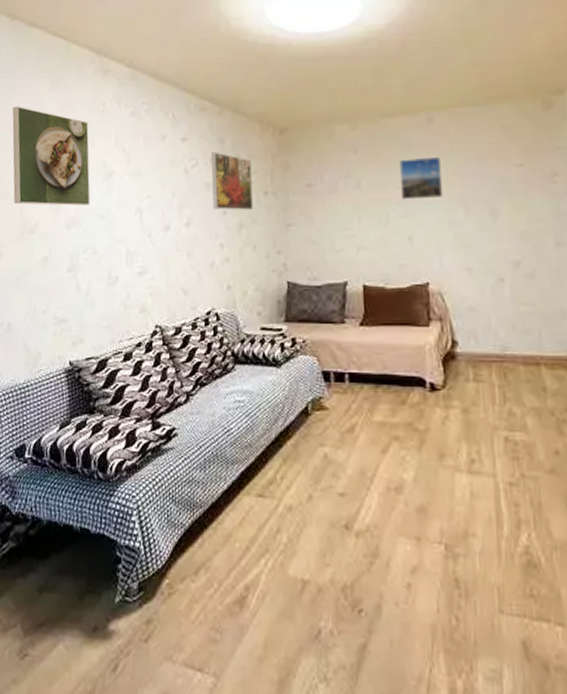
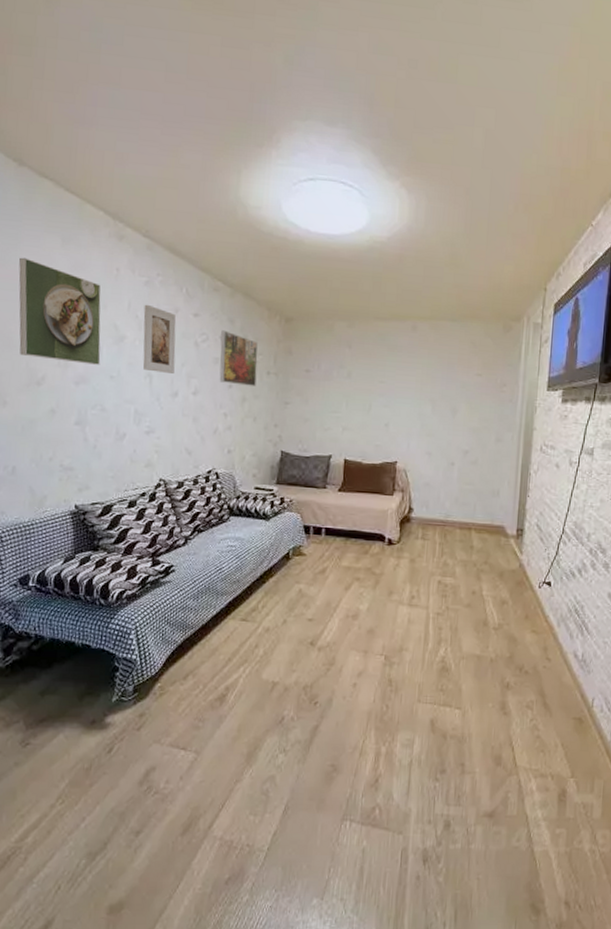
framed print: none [131,135,165,206] -> present [143,304,176,373]
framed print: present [399,156,444,200] -> none [383,358,420,394]

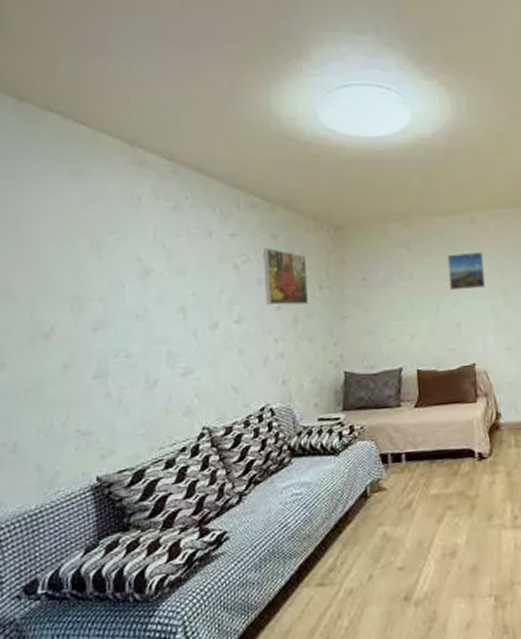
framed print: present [18,257,101,365] -> none [19,197,123,307]
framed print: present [143,304,176,373] -> none [172,230,212,304]
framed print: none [383,358,420,394] -> present [447,251,486,291]

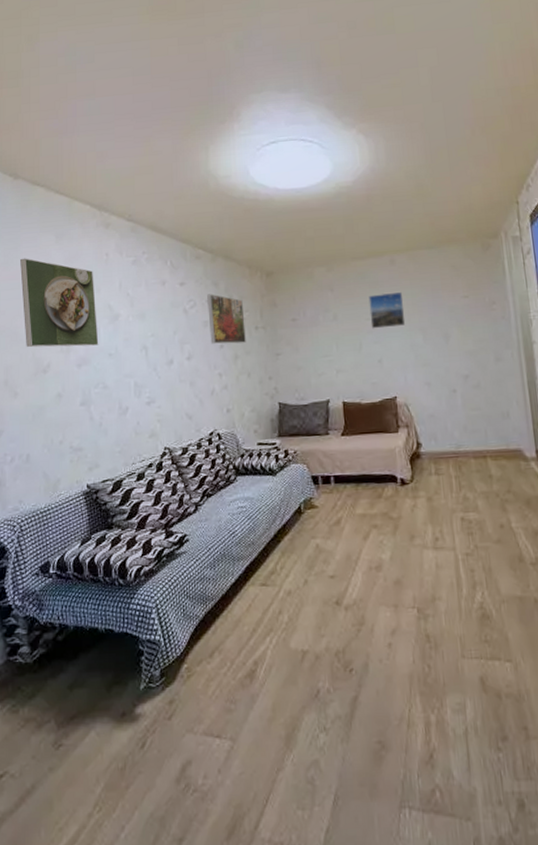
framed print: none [19,197,123,307] -> present [20,258,99,348]

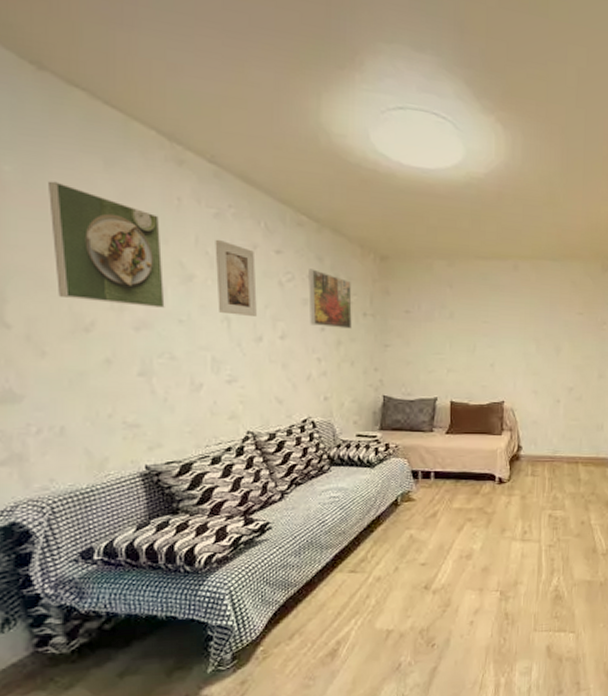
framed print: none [134,281,168,344] -> present [215,239,257,316]
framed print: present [368,291,406,329] -> none [487,298,522,333]

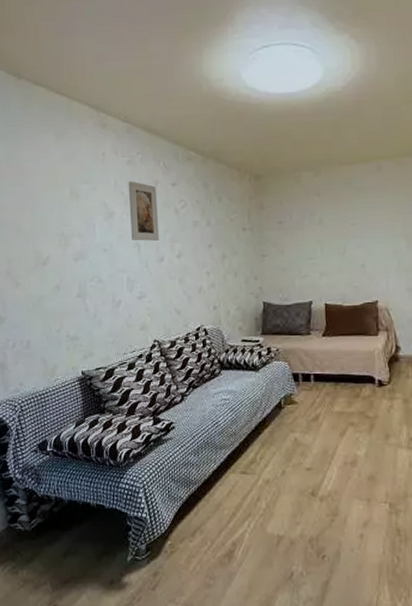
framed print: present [49,181,165,308] -> none [22,155,95,242]
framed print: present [309,269,352,329] -> none [198,195,234,244]

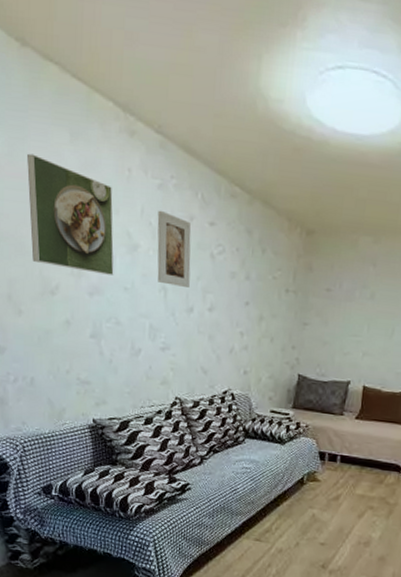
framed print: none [22,155,95,242] -> present [27,153,114,275]

